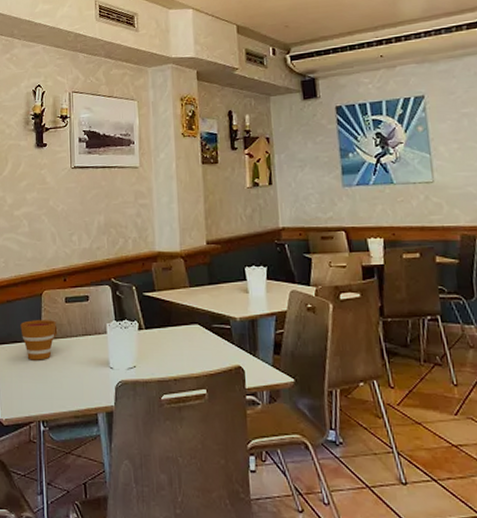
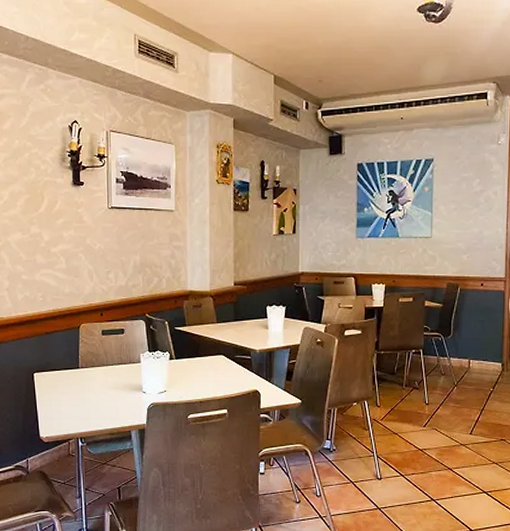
cup: present [20,320,58,360] -> none [59,350,95,386]

